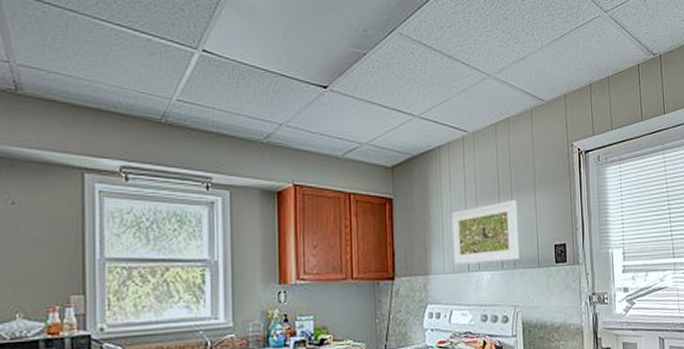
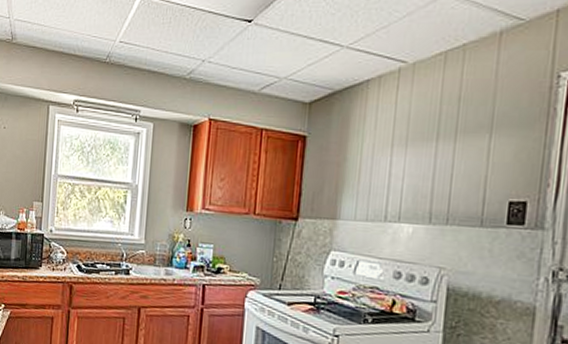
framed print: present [451,199,519,264] -> none [367,143,462,215]

